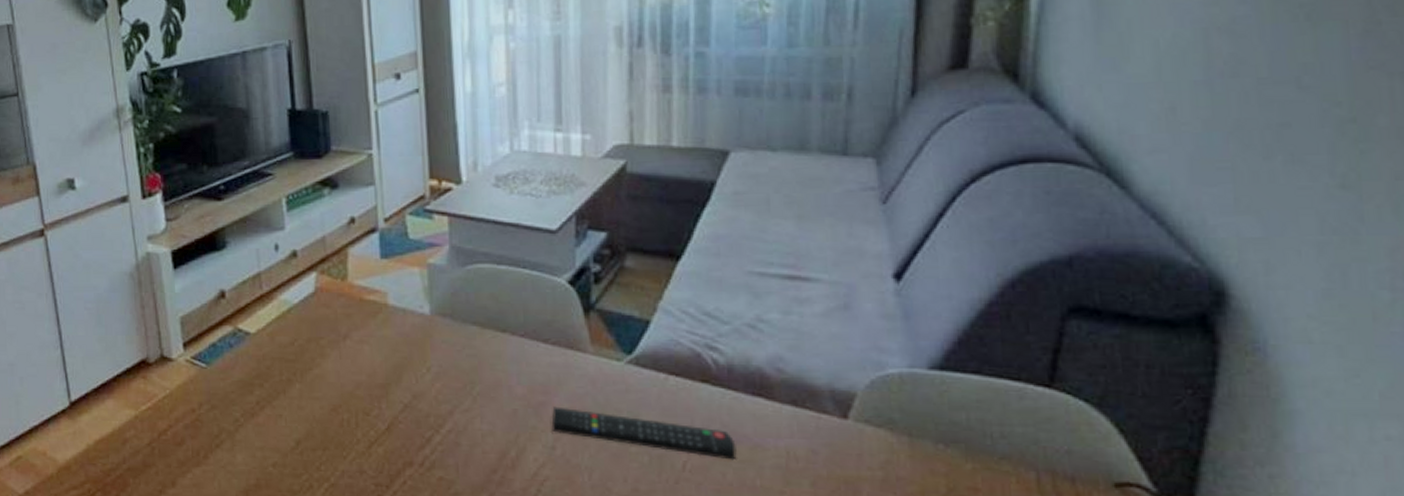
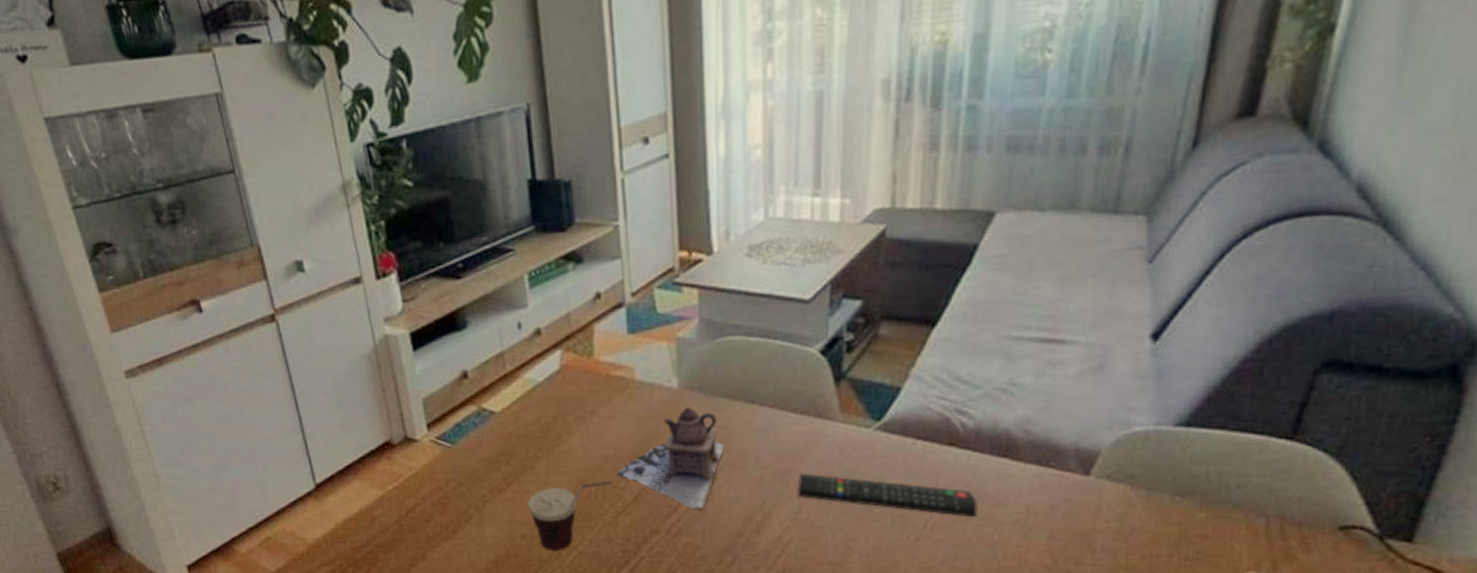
cup: none [280,408,364,481] -> present [528,481,611,550]
teapot: none [369,334,478,443] -> present [616,407,726,511]

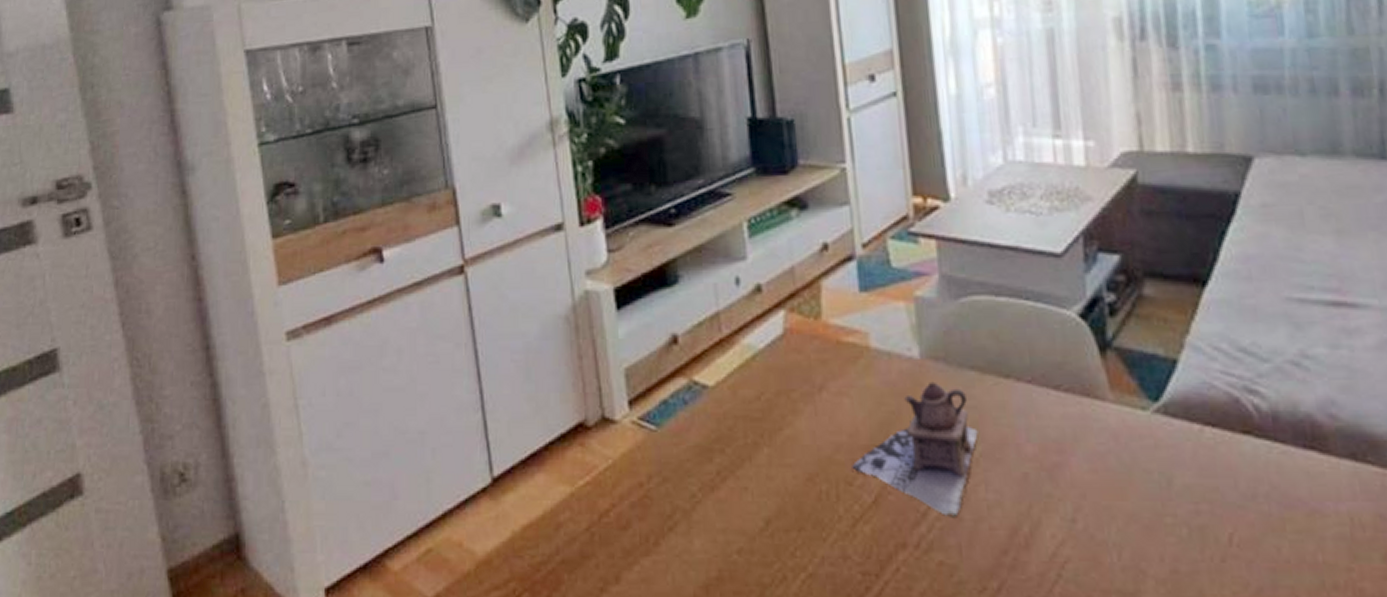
cup: present [528,481,611,550] -> none [746,476,846,571]
remote control: present [797,473,978,518] -> none [1069,468,1292,531]

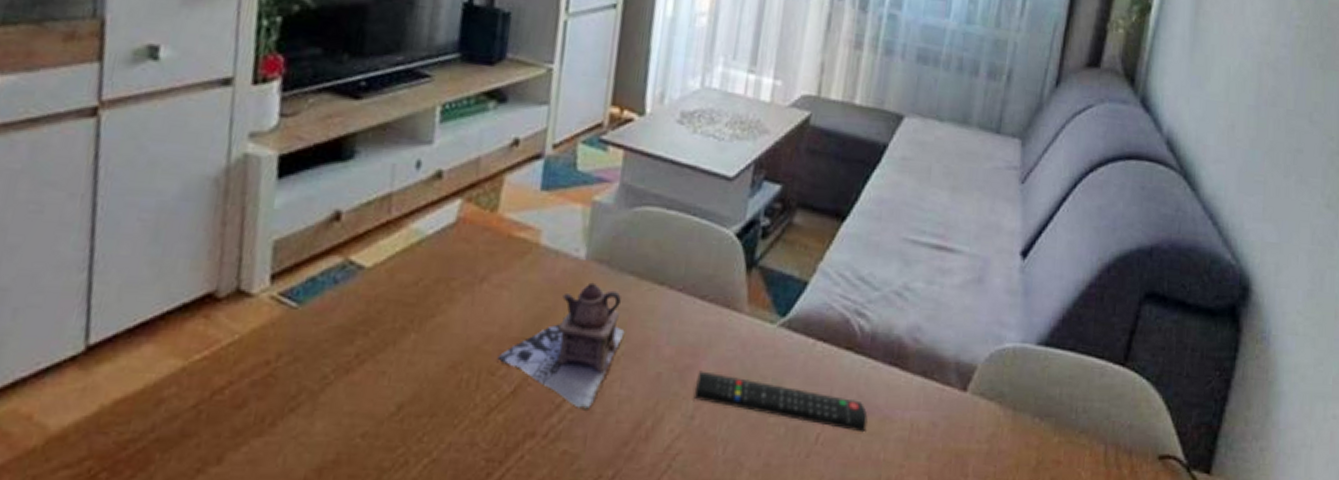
remote control: none [1069,468,1292,531] -> present [693,371,868,433]

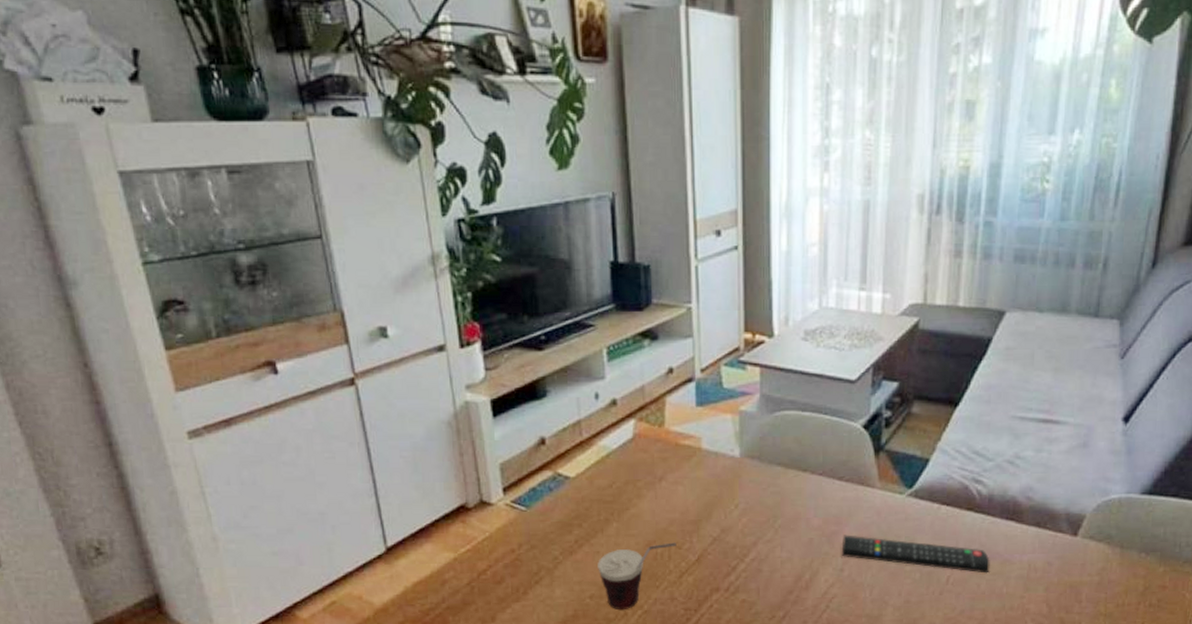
cup: none [379,366,490,456] -> present [598,542,677,609]
teapot: present [497,282,626,411] -> none [682,474,780,570]

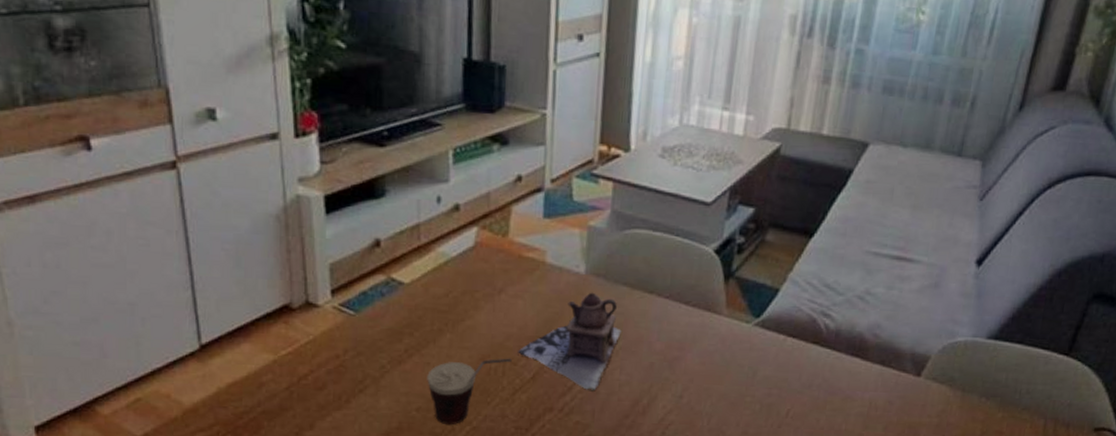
teapot: none [682,474,780,570] -> present [518,292,623,392]
remote control: present [841,535,990,574] -> none [681,361,832,409]

